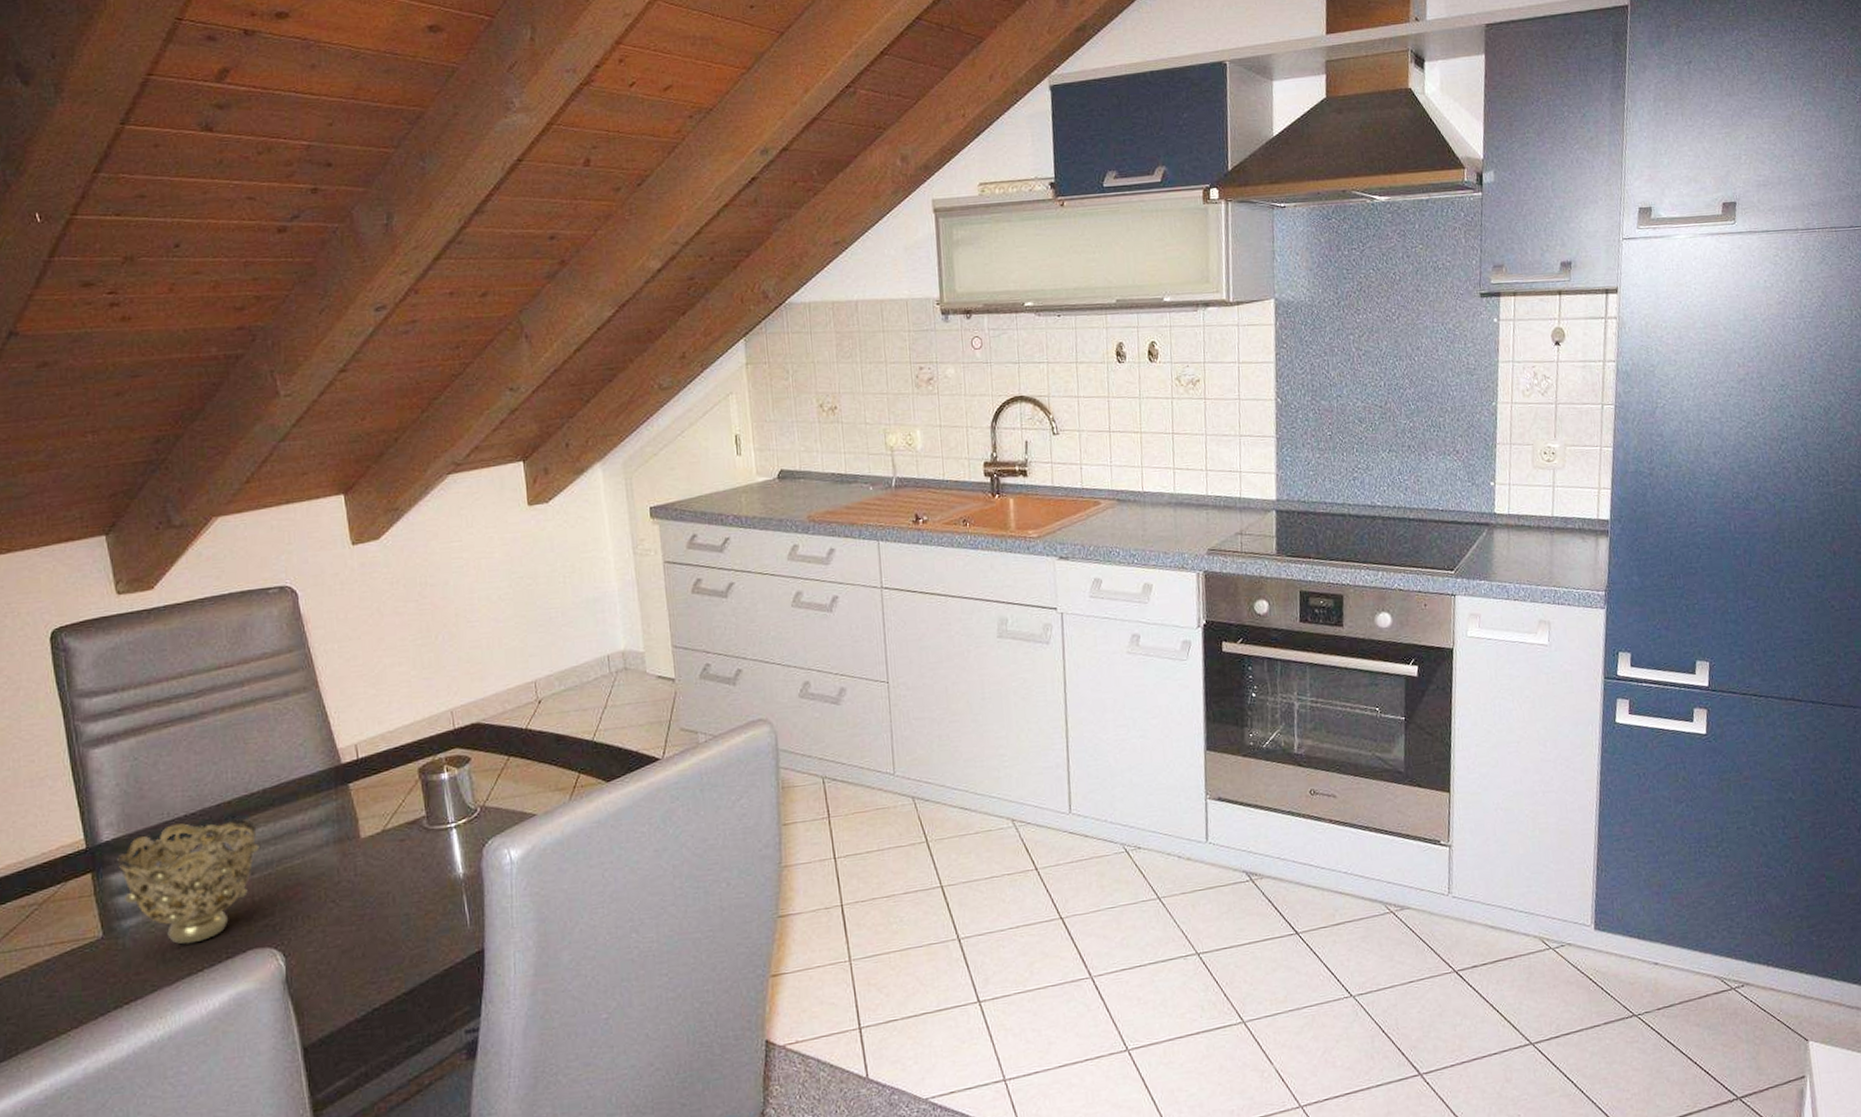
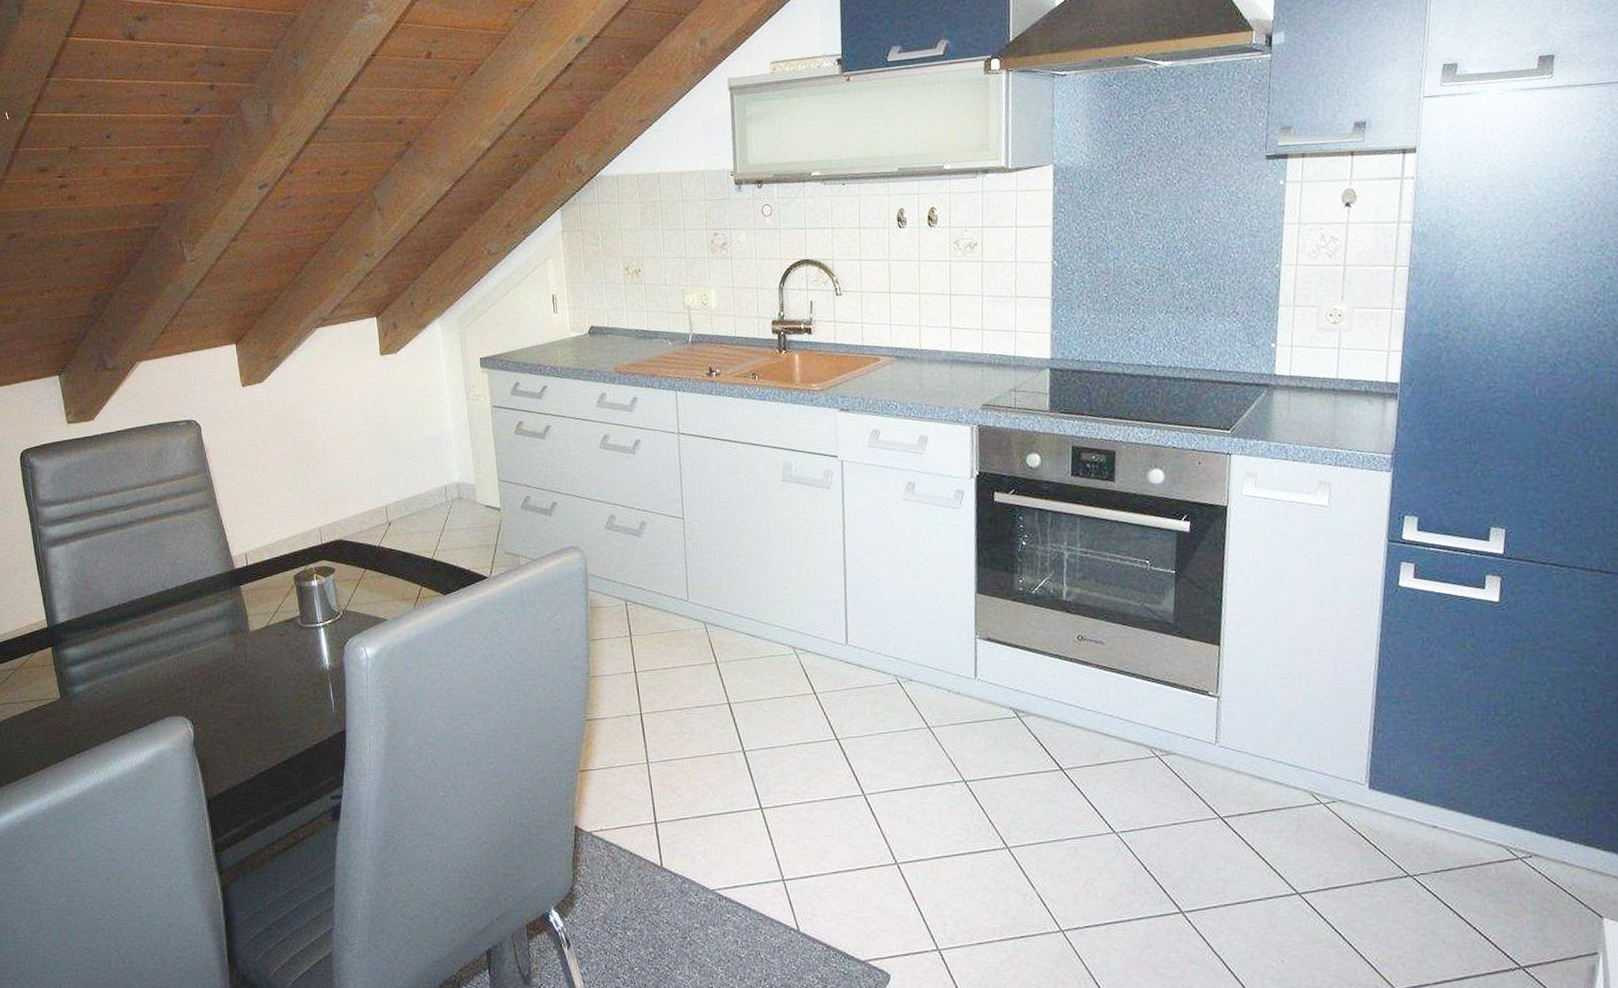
decorative bowl: present [116,818,259,945] -> none [69,610,174,709]

